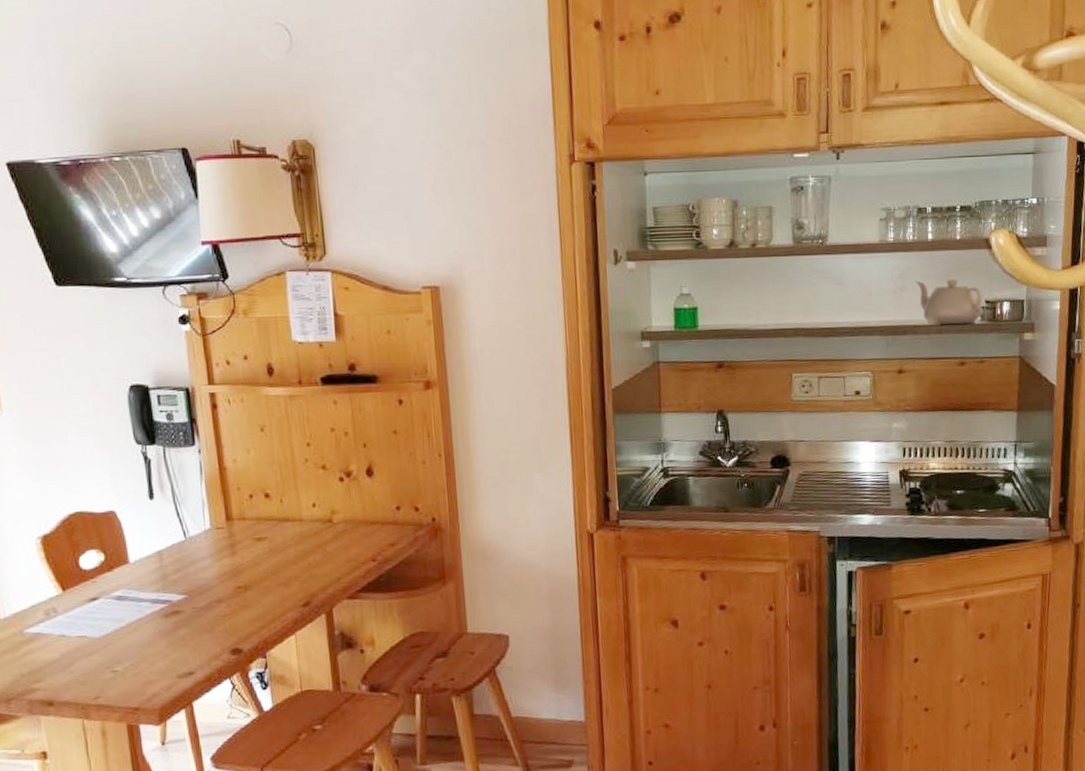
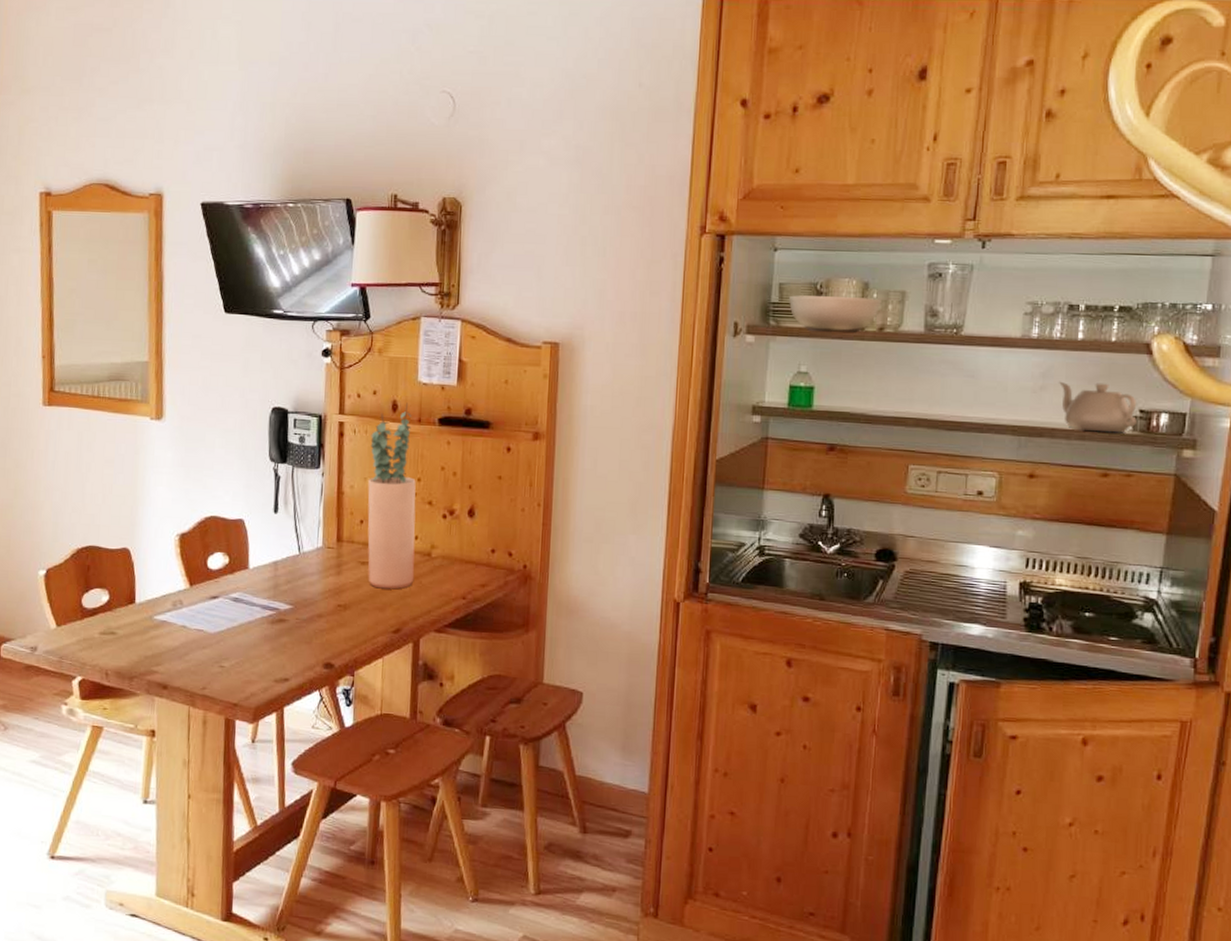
vase: none [248,364,318,564] -> present [367,402,416,590]
bowl: none [663,215,751,254] -> present [788,295,882,334]

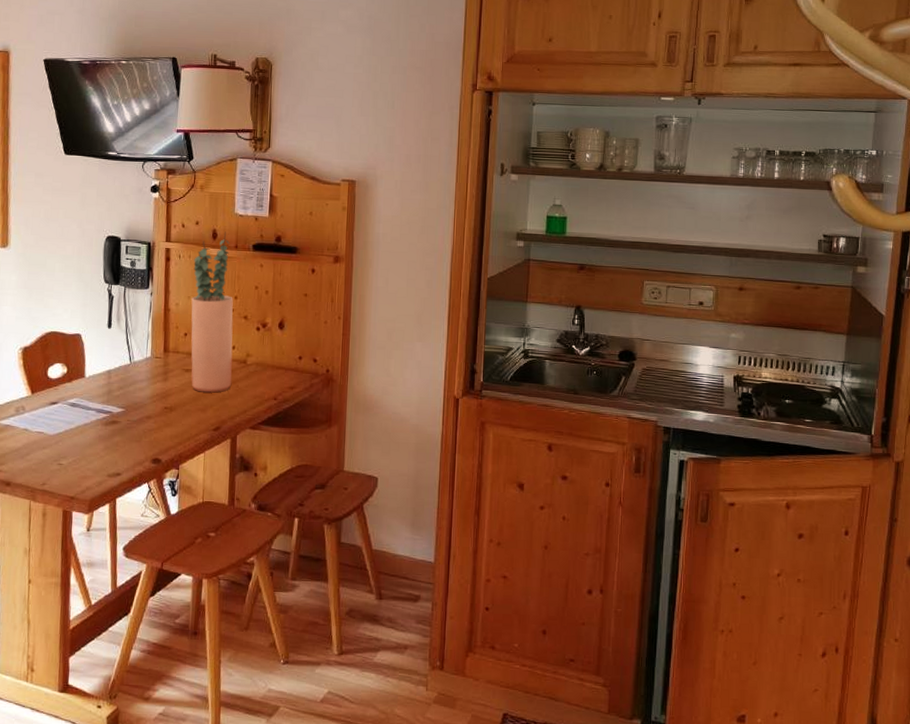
bowl: present [788,295,882,334] -> none [545,141,620,174]
teapot: present [1059,381,1137,433] -> none [761,212,821,254]

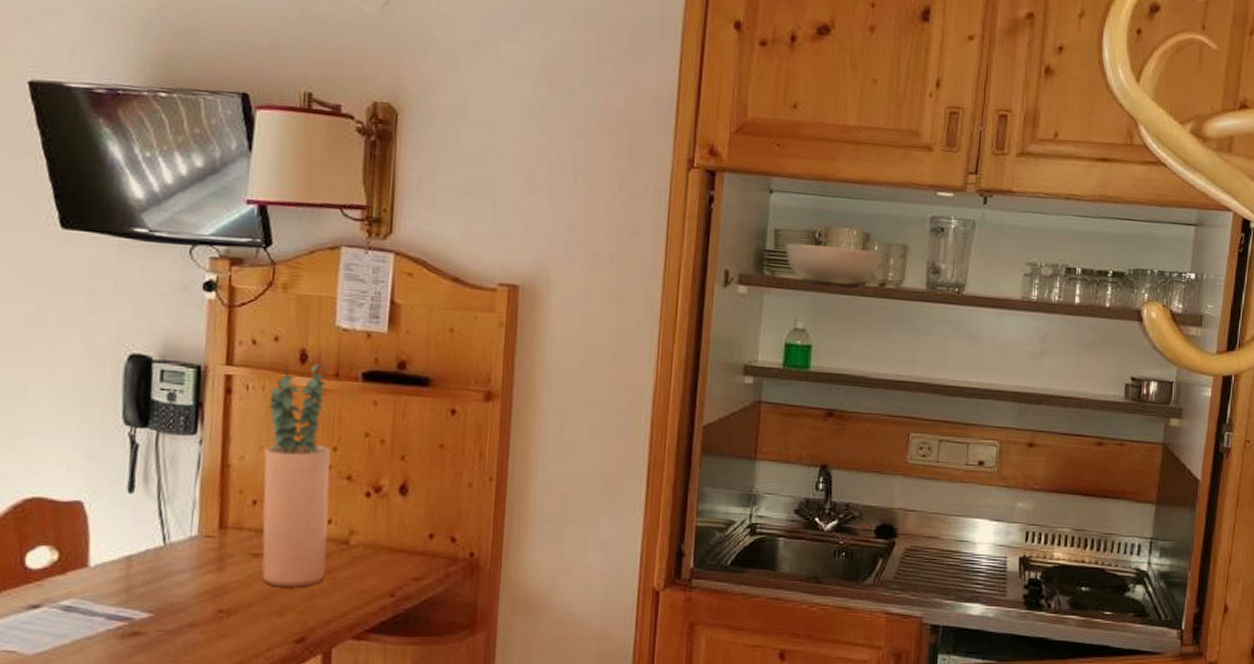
bowl: none [545,141,620,174] -> present [784,243,883,289]

